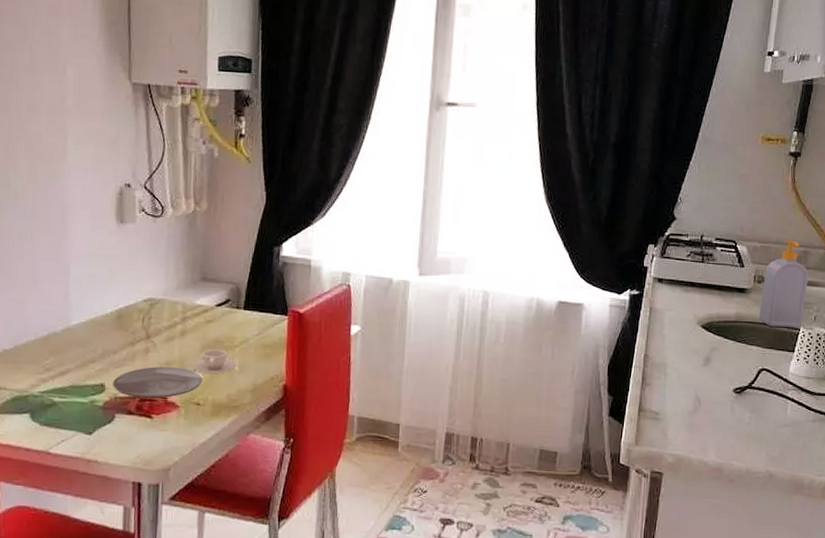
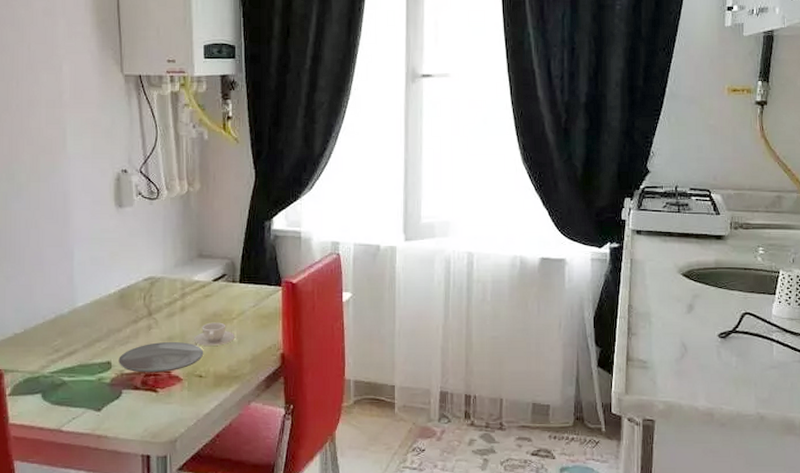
soap bottle: present [758,240,809,328] -> none [737,186,784,271]

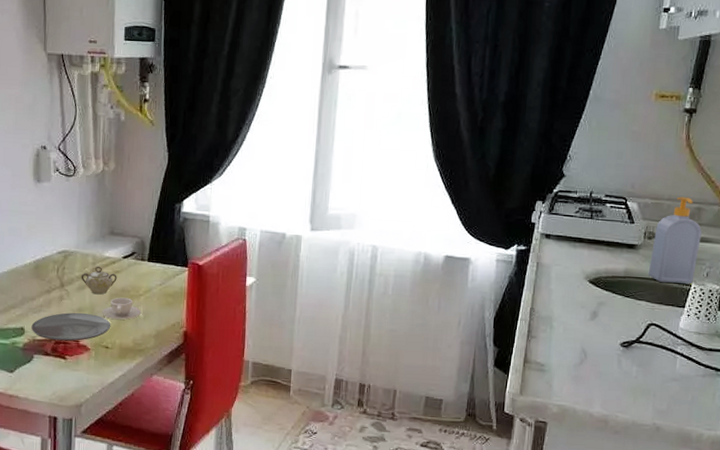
sugar bowl: none [169,291,208,321] -> present [81,266,117,295]
soap bottle: none [737,186,784,271] -> present [648,197,702,284]

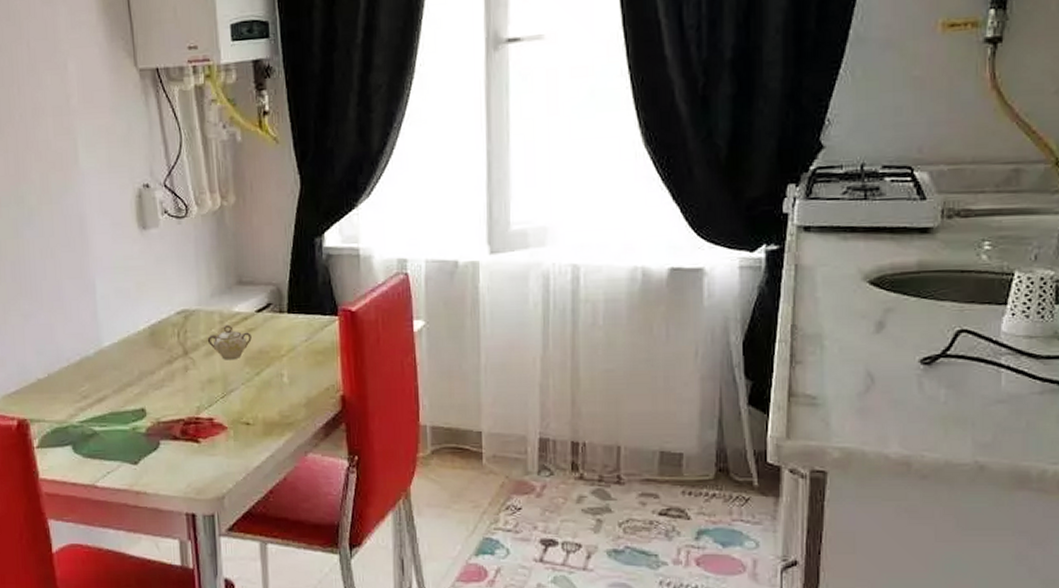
plate: present [31,313,111,342] -> none [153,385,250,421]
teacup: present [102,297,142,320] -> none [237,360,286,388]
soap bottle: present [648,197,702,284] -> none [951,156,1023,274]

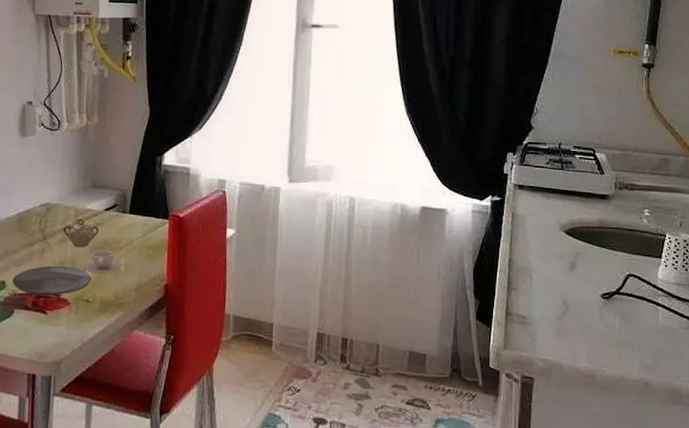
plate: none [153,385,250,421] -> present [12,266,92,295]
teacup: none [237,360,286,388] -> present [83,250,123,273]

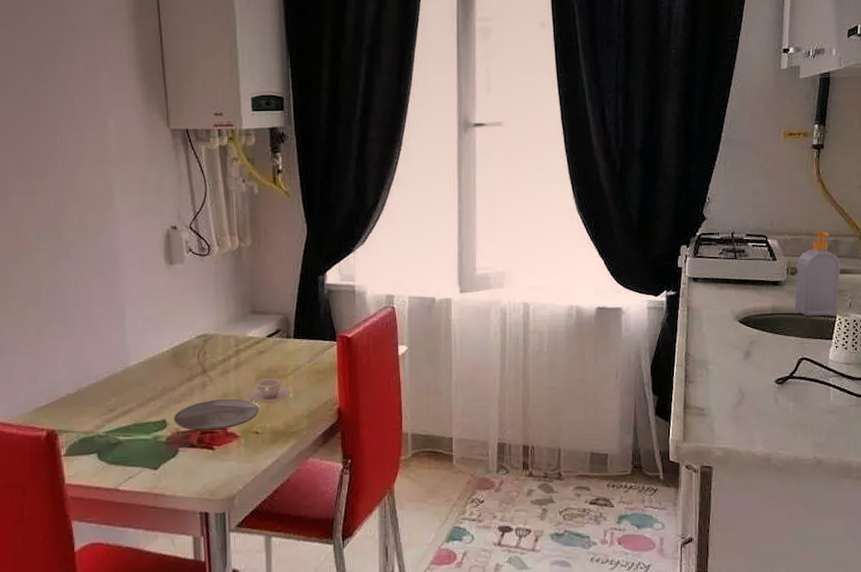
sugar bowl: present [63,218,99,248] -> none [223,347,262,378]
soap bottle: none [622,148,671,234] -> present [794,231,841,316]

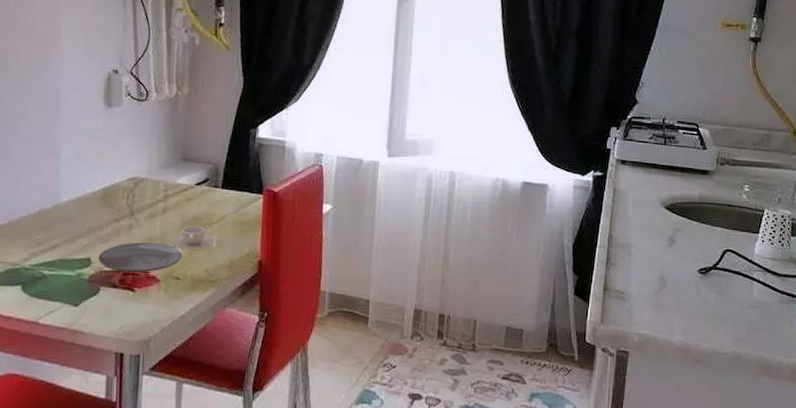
soap bottle: present [794,231,841,316] -> none [722,123,772,209]

